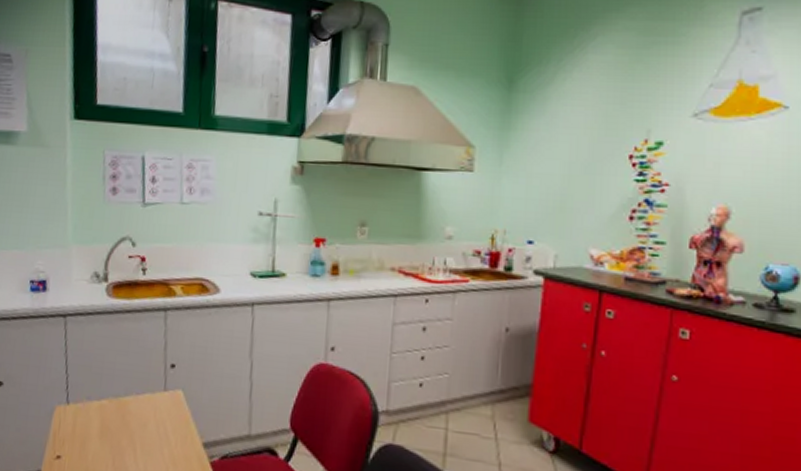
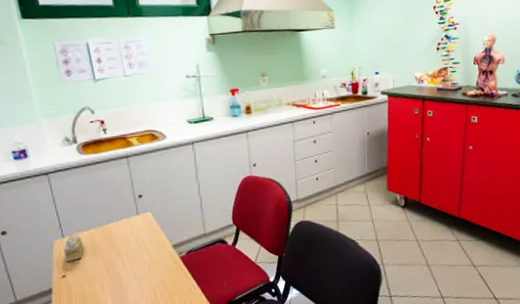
cake slice: none [64,403,90,438] -> present [64,235,84,261]

